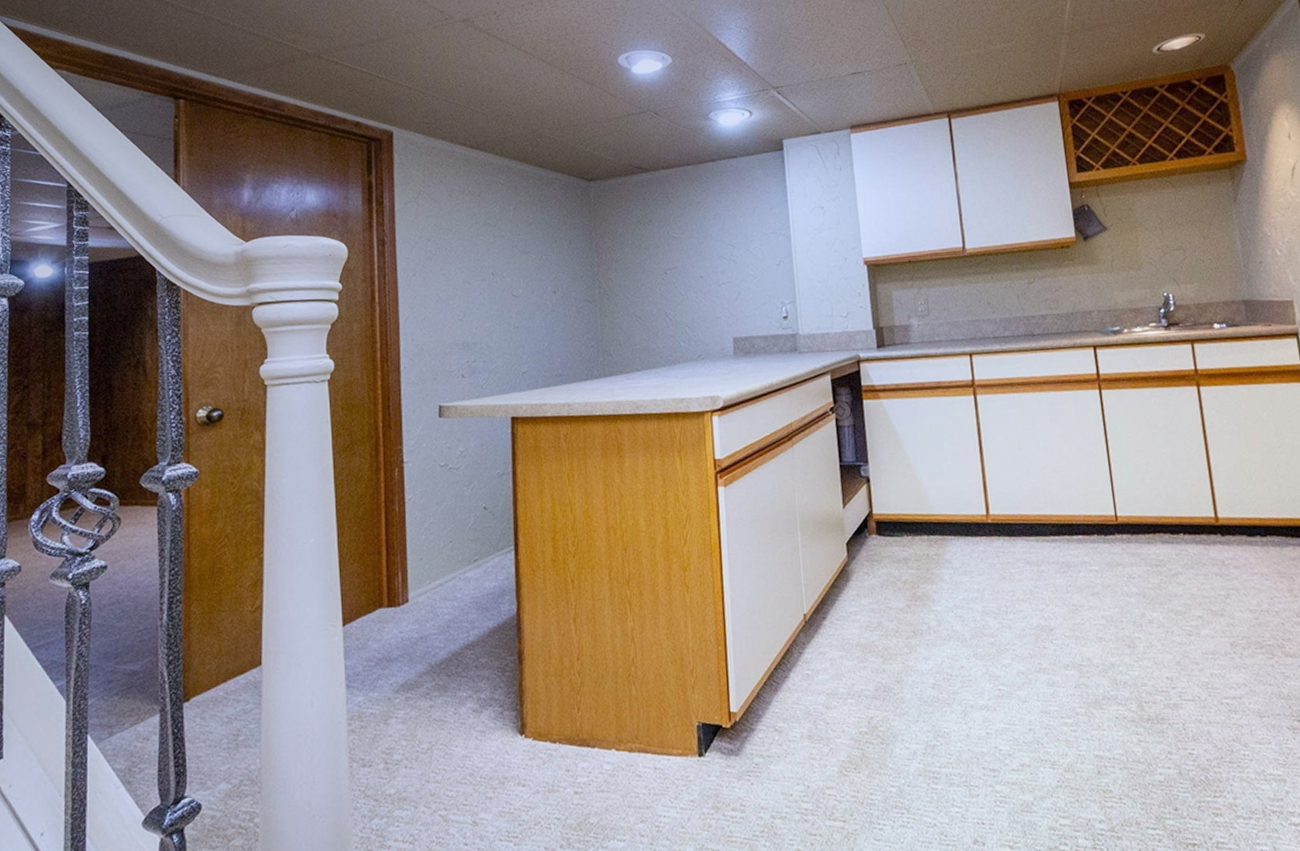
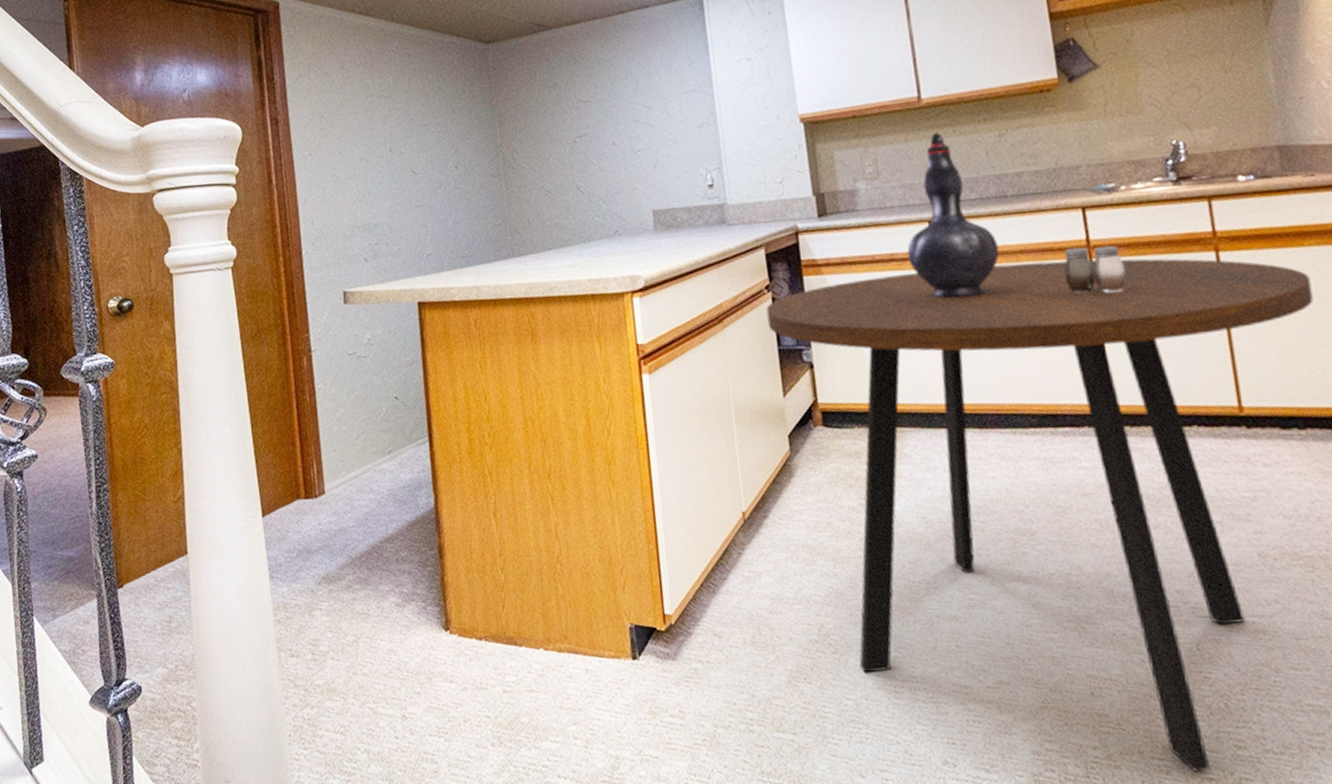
dining table: none [830,390,1271,839] -> present [766,258,1314,772]
decorative vase: none [951,278,1027,422] -> present [907,132,1000,298]
salt and pepper shaker: none [1079,379,1129,420] -> present [1064,245,1127,294]

